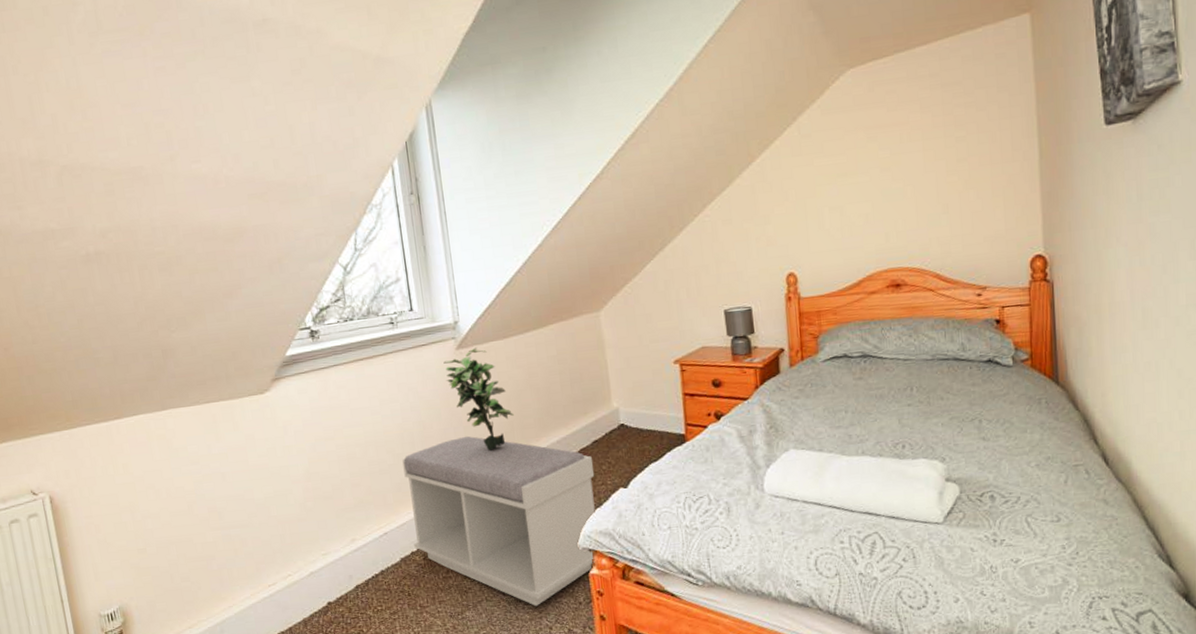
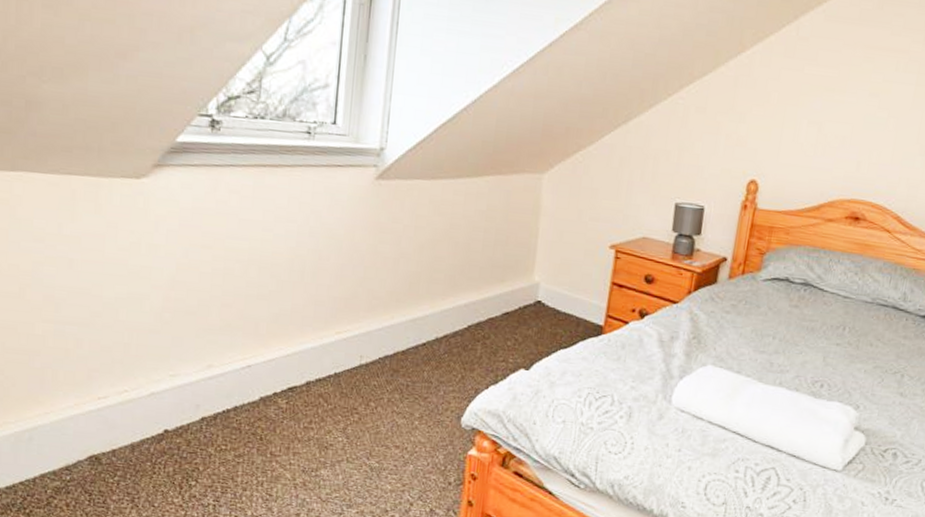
bench: present [402,436,595,607] -> none [279,277,499,479]
potted plant: present [443,347,514,451] -> none [356,181,424,299]

